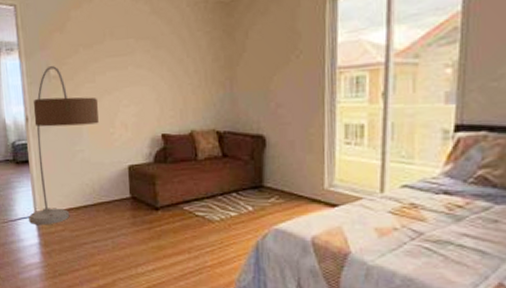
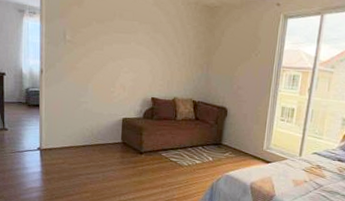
floor lamp: present [29,65,99,225] -> none [34,31,103,158]

